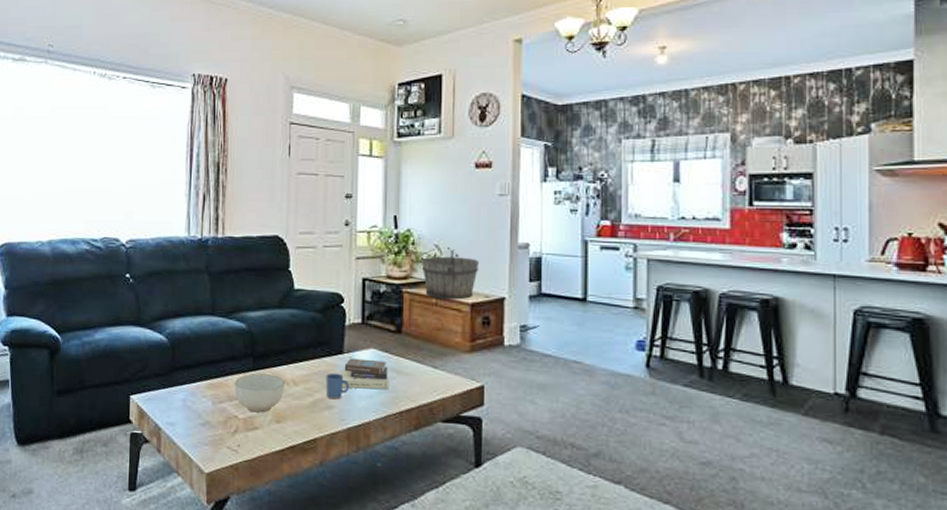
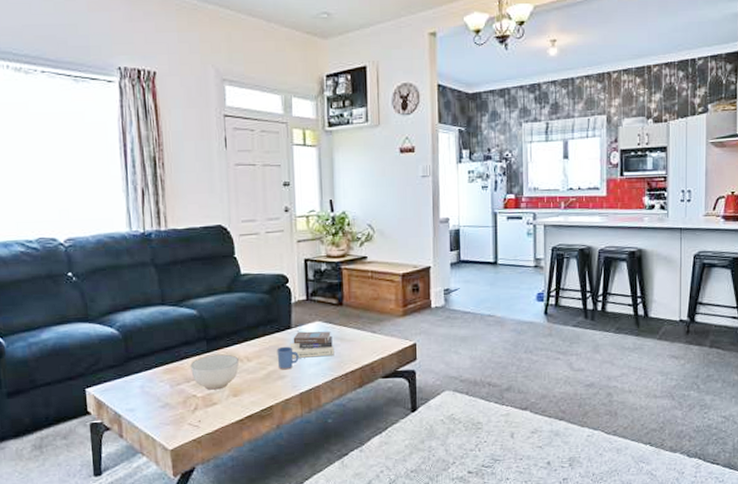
wooden bucket: present [421,246,478,300] -> none [357,225,407,273]

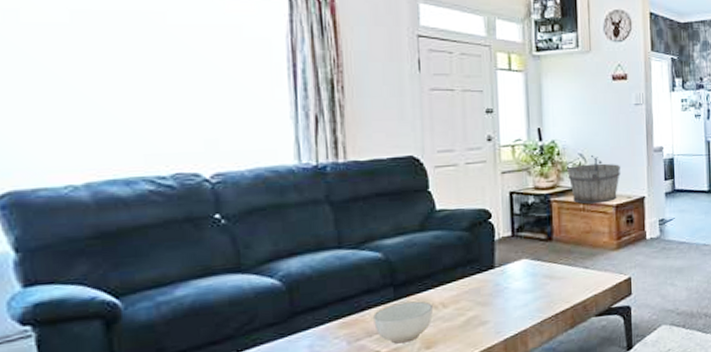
mug: present [277,346,299,370] -> none [477,288,503,315]
books: present [290,331,334,358] -> none [494,269,543,301]
wooden bucket: none [357,225,407,273] -> present [567,154,620,204]

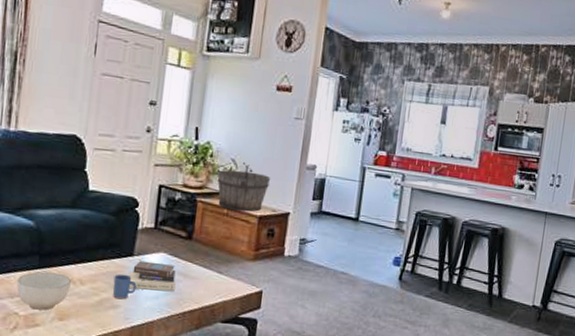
mug: none [477,288,503,315] -> present [112,274,137,300]
books: none [494,269,543,301] -> present [128,260,176,291]

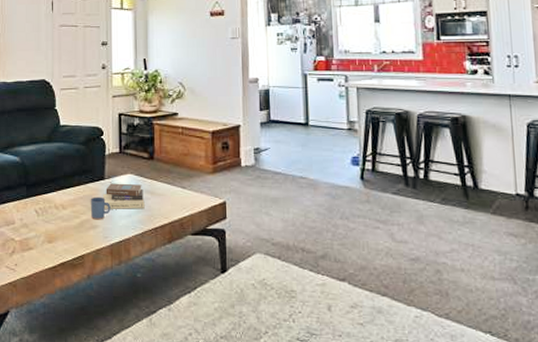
bowl: present [17,272,72,311] -> none [11,200,56,235]
wooden bucket: present [217,161,270,212] -> none [168,83,217,129]

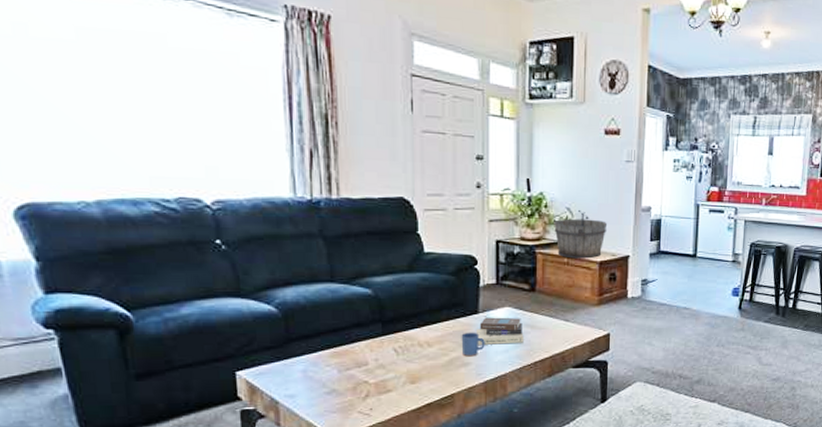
wooden bucket: none [168,83,217,129] -> present [554,209,607,259]

